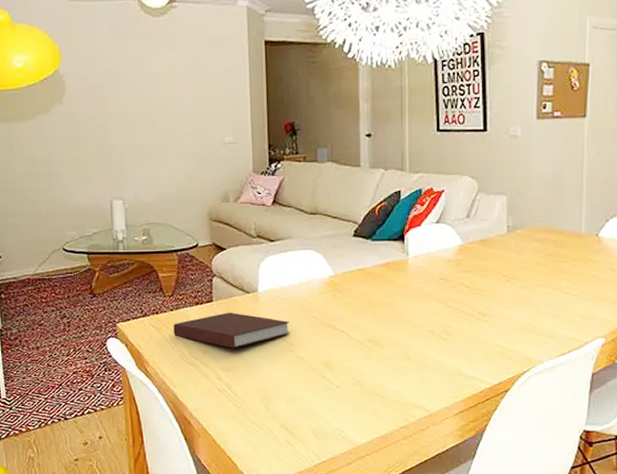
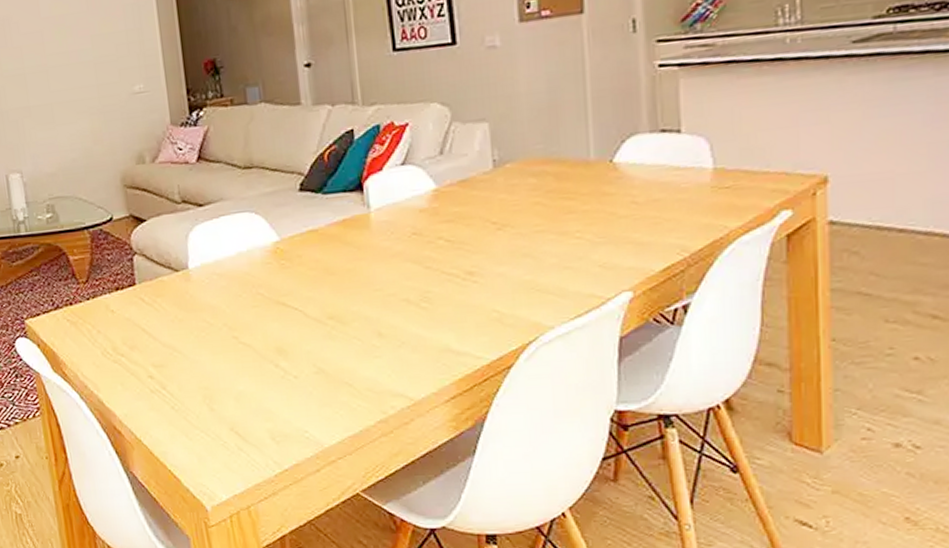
notebook: present [173,312,290,349] -> none [91,295,231,340]

